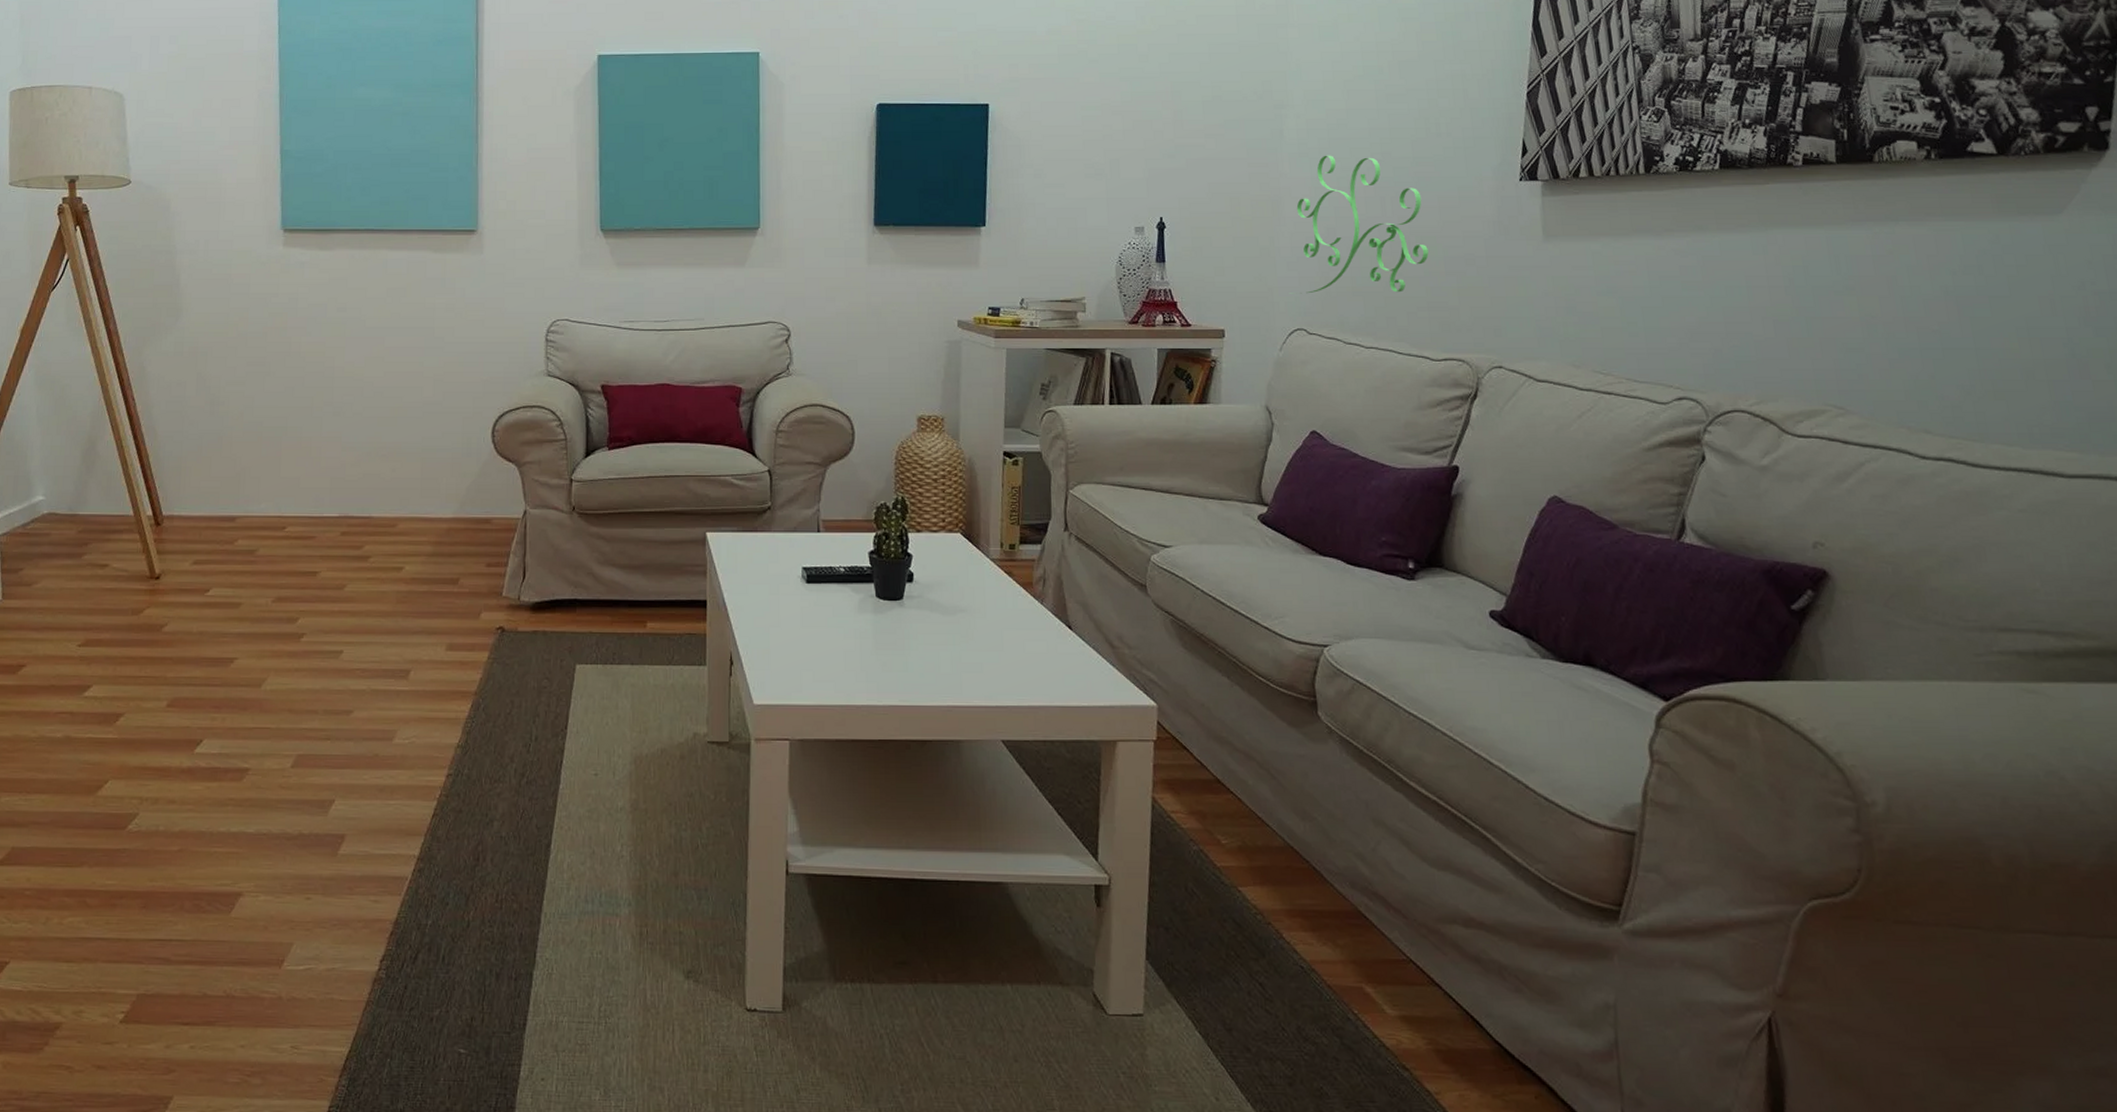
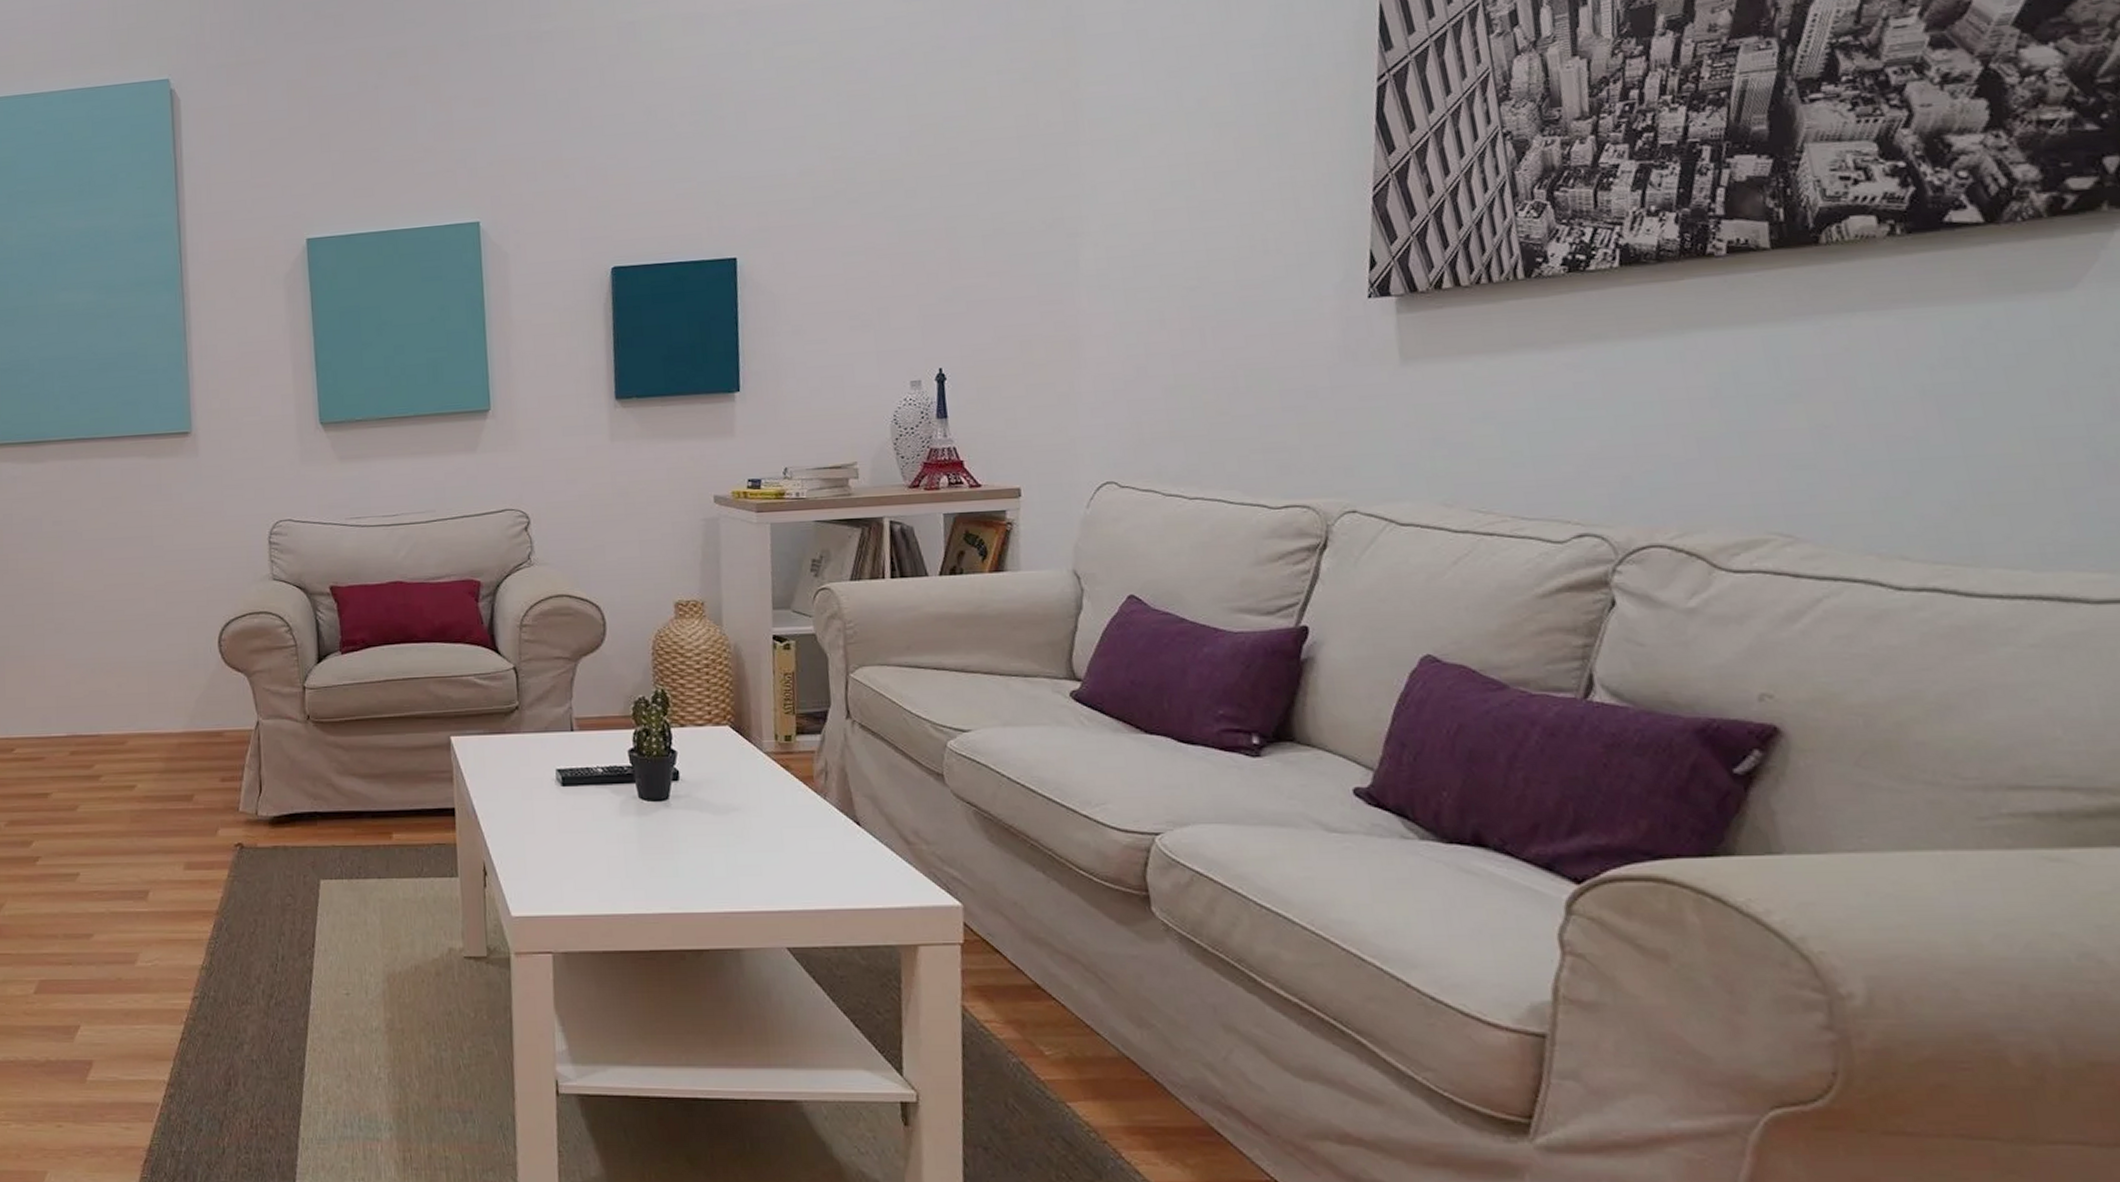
wall ornament: present [1296,155,1429,294] -> none [1098,284,1261,443]

